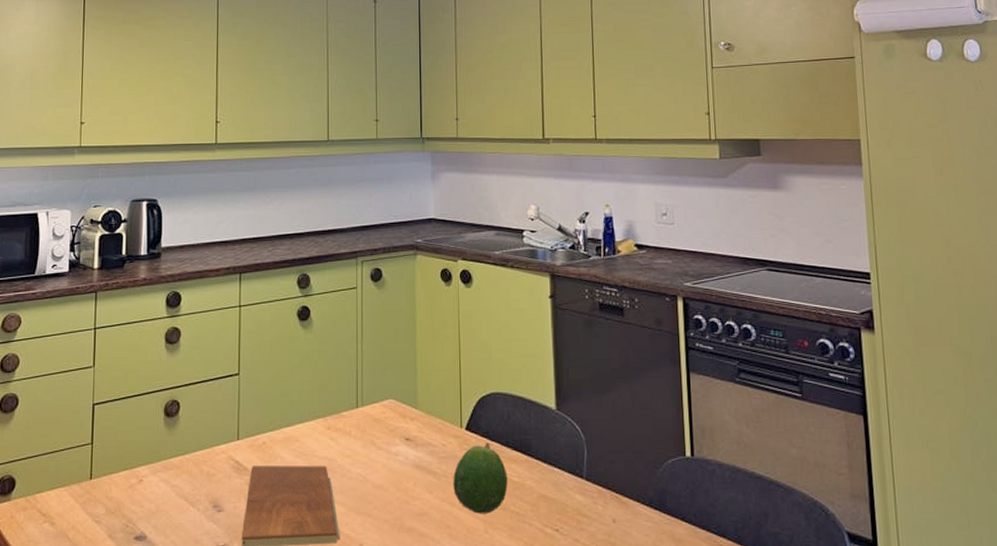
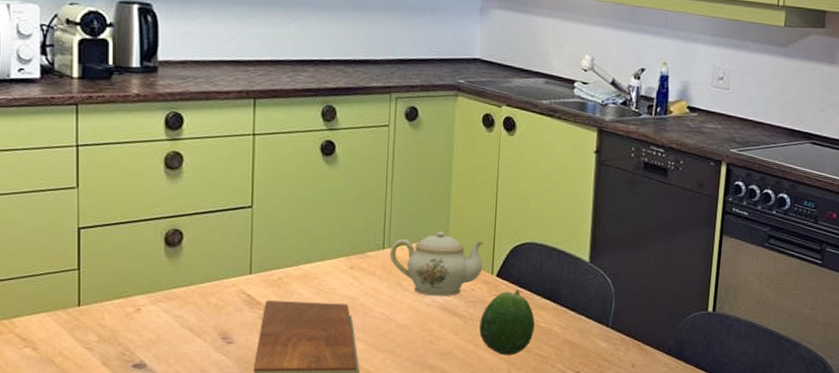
teapot: none [363,387,452,454] -> present [389,231,485,297]

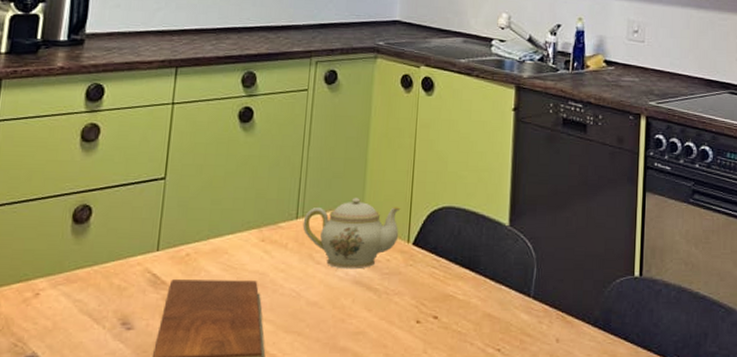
fruit: present [479,290,535,356] -> none [394,259,453,333]

